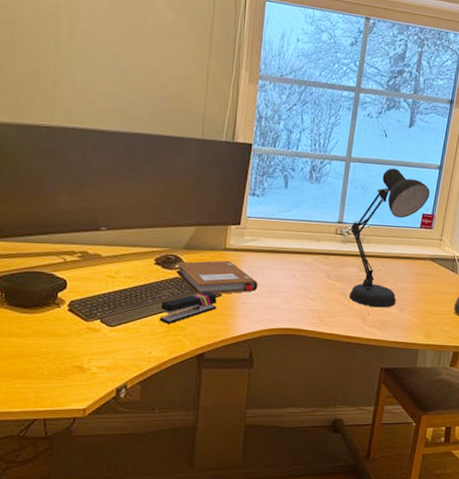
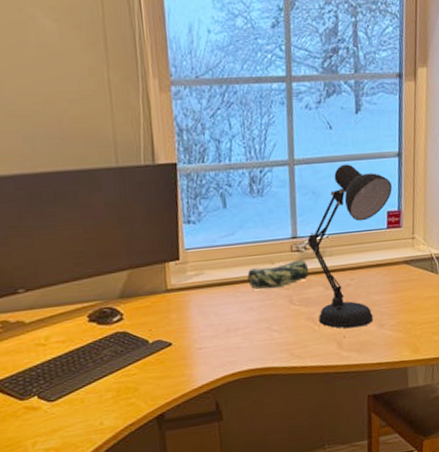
stapler: present [159,292,217,324] -> none [104,342,169,387]
notebook: present [175,260,258,295] -> none [112,303,213,349]
pencil case: none [295,242,348,263] -> present [247,259,309,290]

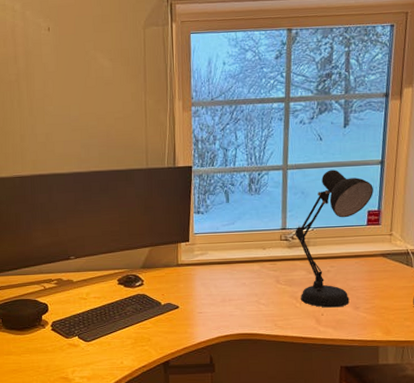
pencil case: present [247,259,309,290] -> none [242,247,295,270]

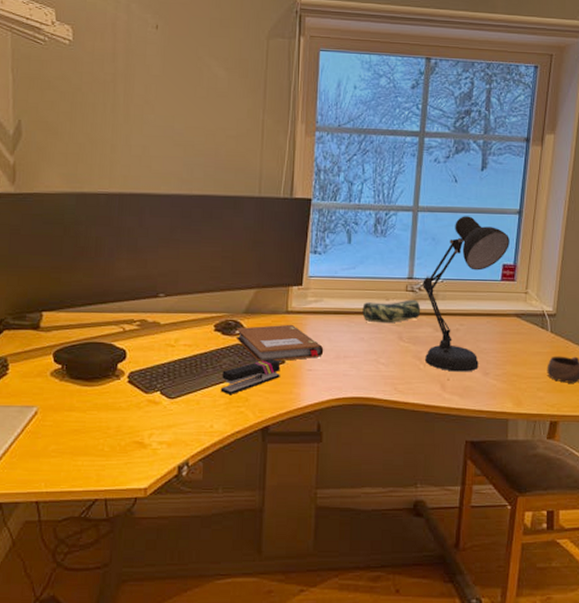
stapler: none [127,305,176,336] -> present [220,359,281,394]
notebook: none [135,275,212,309] -> present [236,324,324,363]
pencil case: none [242,247,295,270] -> present [362,299,421,323]

